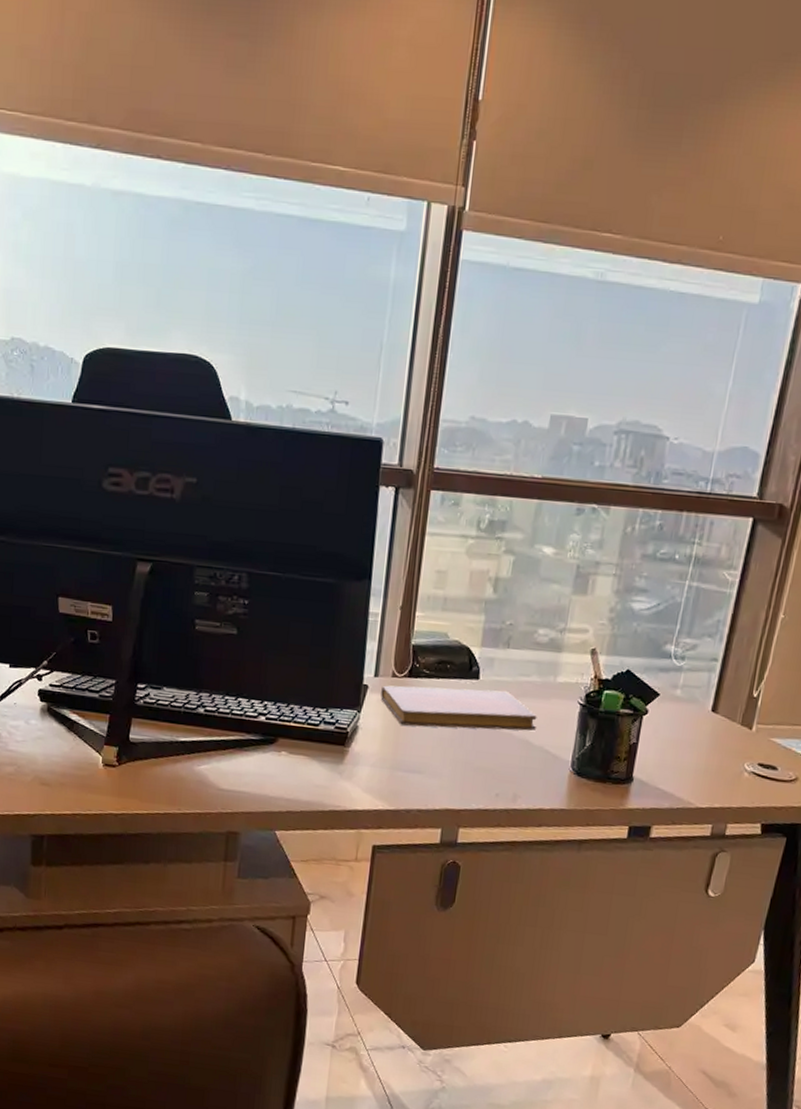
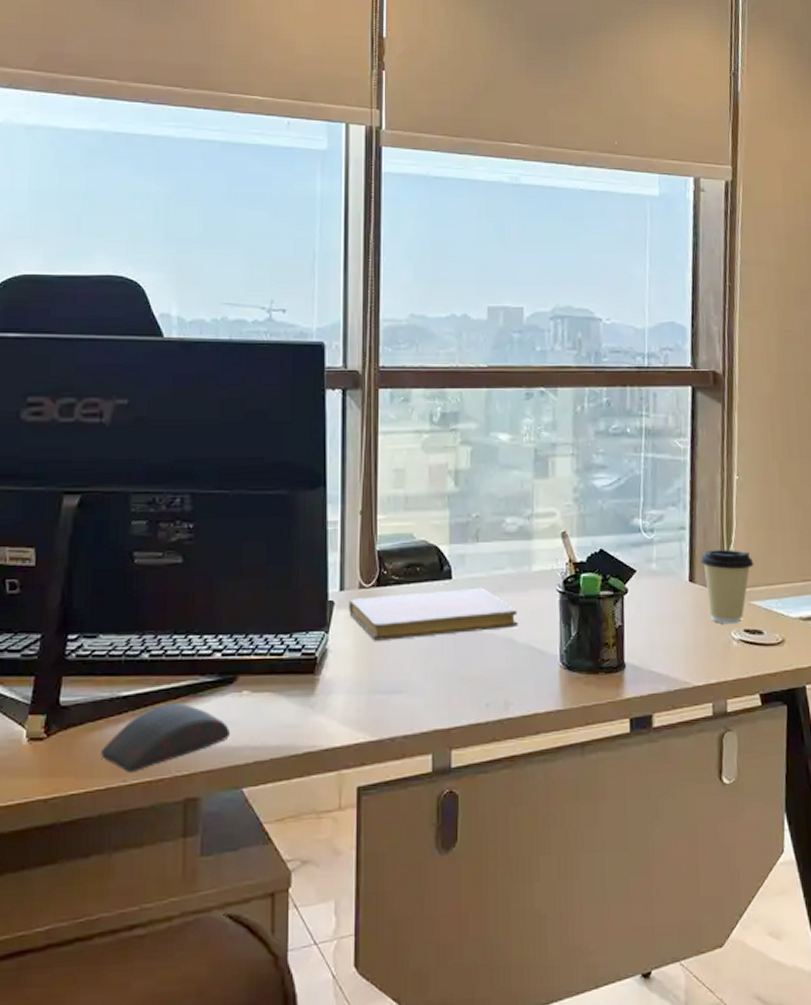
computer mouse: none [161,753,269,804] -> present [101,703,231,773]
coffee cup: none [726,683,783,757] -> present [700,549,754,625]

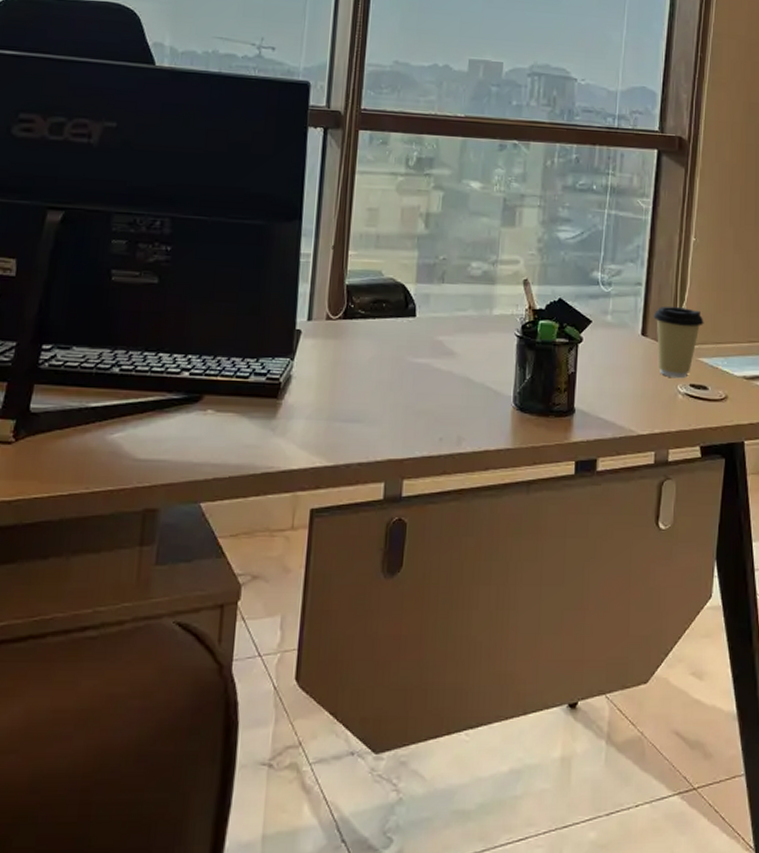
computer mouse: present [101,703,231,773] -> none [67,417,193,481]
notebook: present [349,587,518,641] -> none [315,326,476,372]

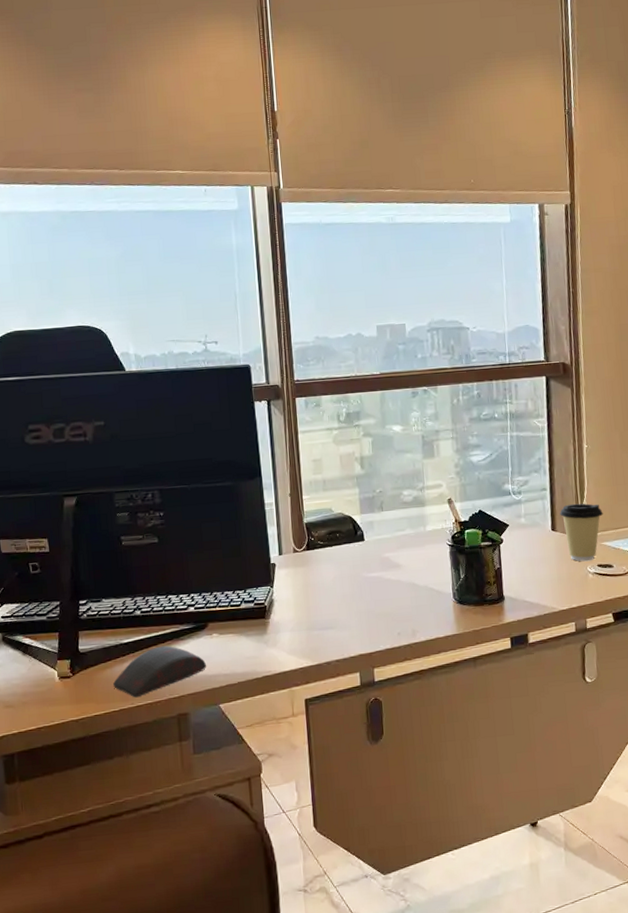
computer mouse: none [67,417,193,481] -> present [113,645,207,698]

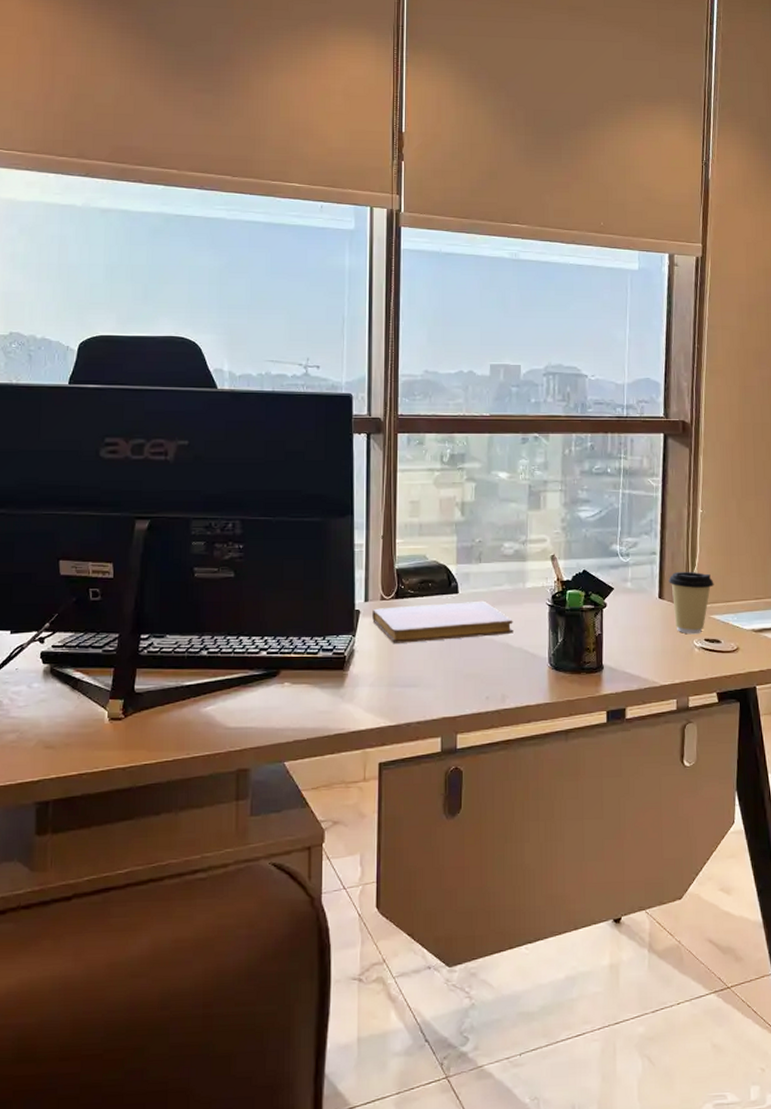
computer mouse: present [113,645,207,698] -> none [169,692,275,748]
notebook: none [287,545,418,591] -> present [372,600,513,643]

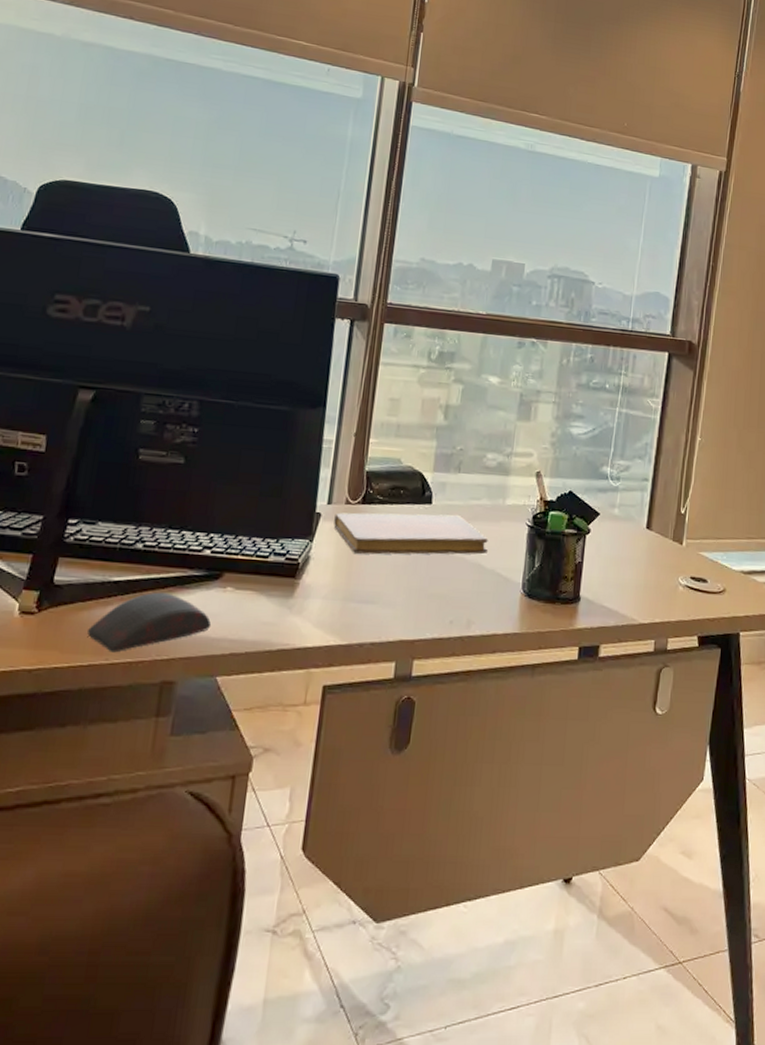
computer mouse: none [169,692,275,748] -> present [88,592,212,653]
coffee cup: present [668,571,714,635] -> none [658,501,706,571]

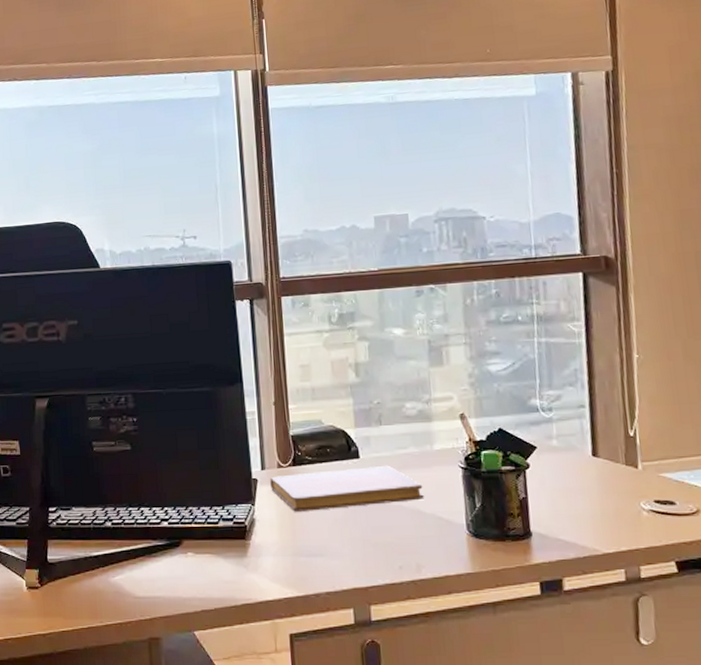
computer mouse: present [88,592,212,653] -> none [82,562,181,616]

